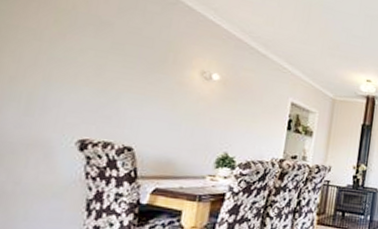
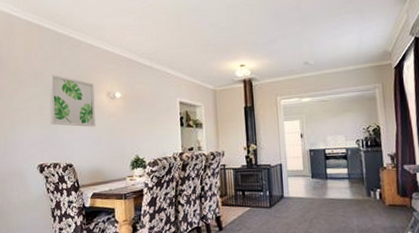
wall art: none [110,28,185,108] -> present [49,74,95,127]

